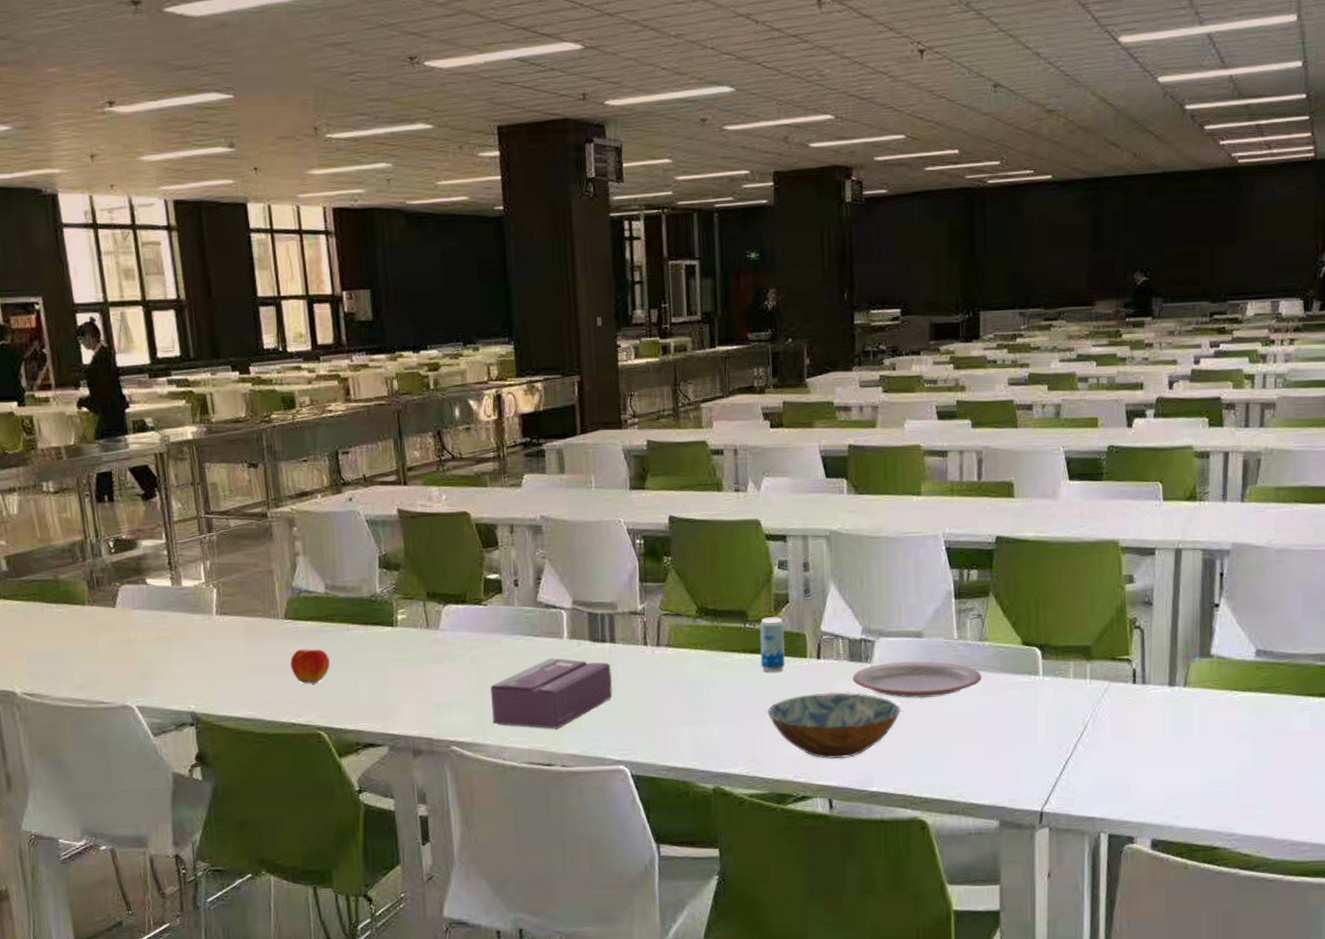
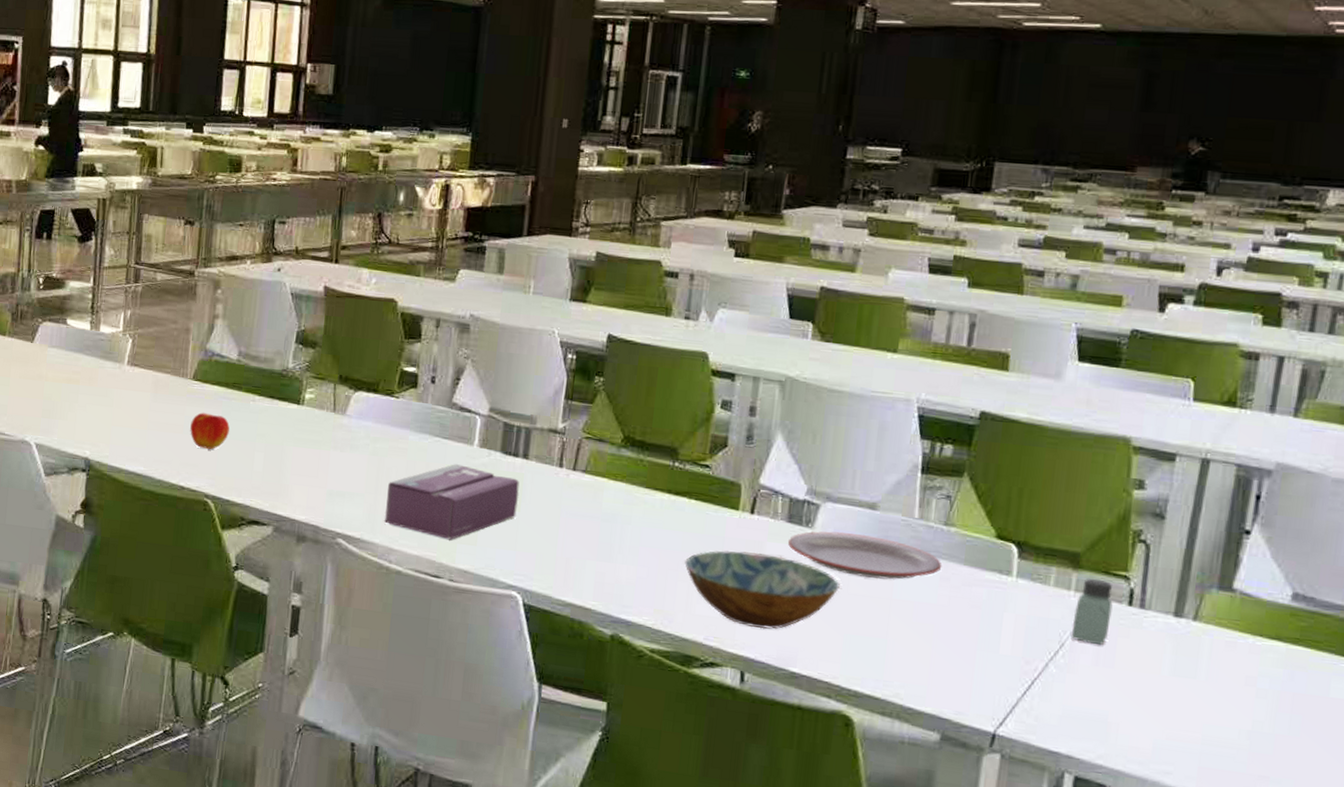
beverage can: present [759,617,785,672] -> none [685,459,719,521]
saltshaker: none [1091,665,1121,721] -> present [1071,578,1113,645]

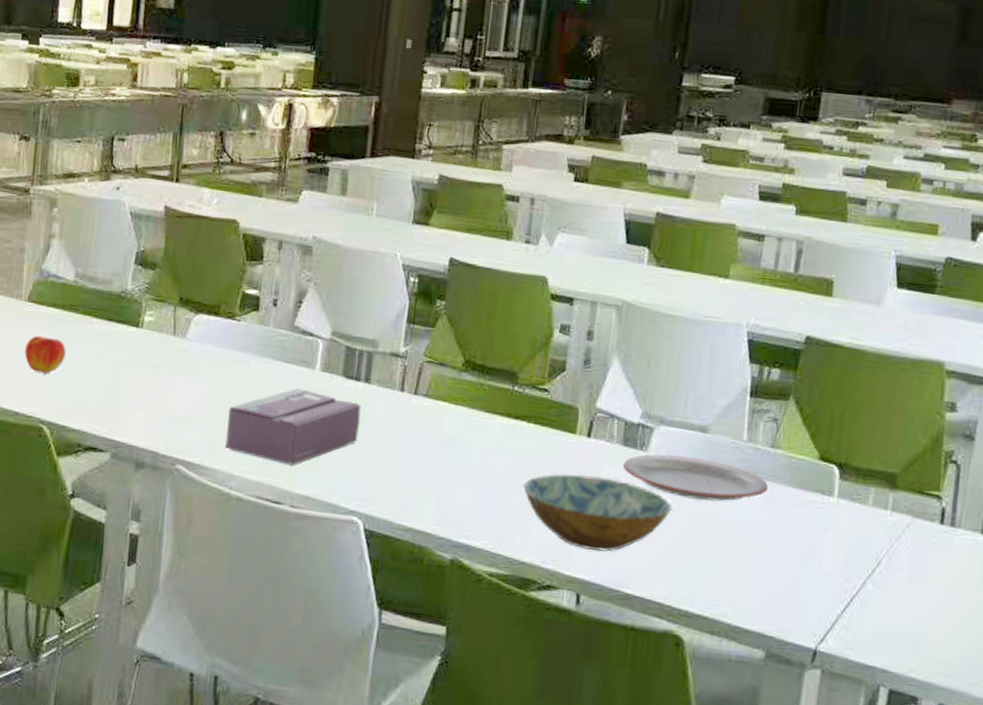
saltshaker: present [1071,578,1113,645] -> none [887,497,926,562]

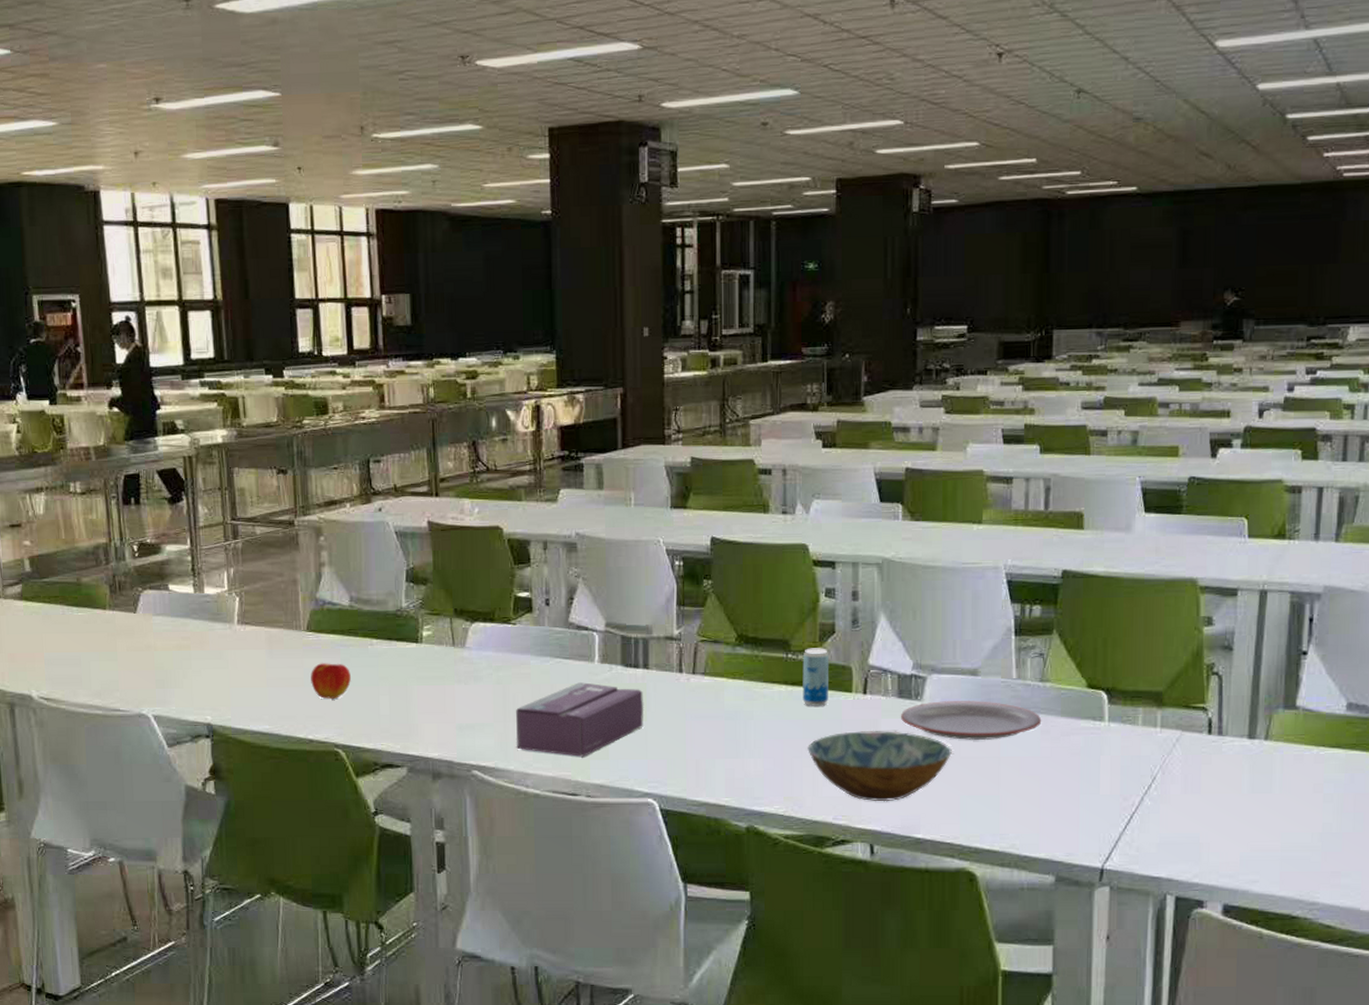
beverage can: none [524,382,557,444] -> present [802,648,830,706]

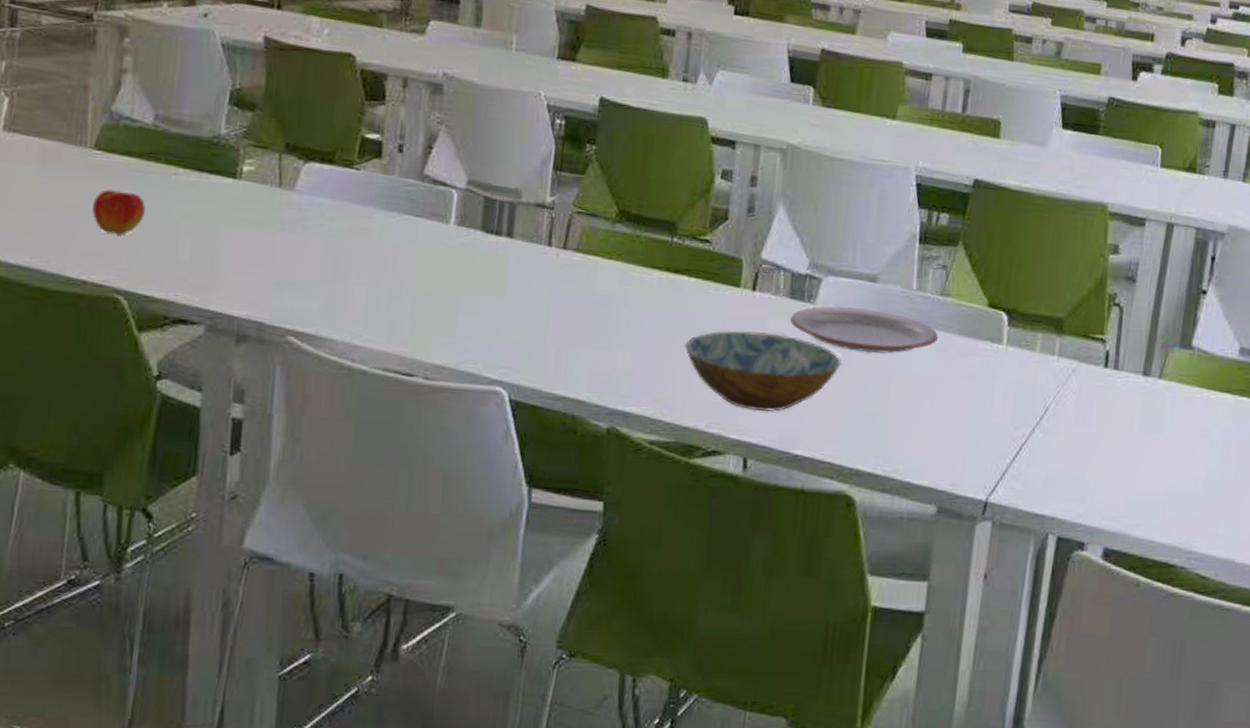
tissue box: present [516,682,644,757] -> none [345,245,503,332]
beverage can: present [802,648,830,706] -> none [685,233,720,300]

